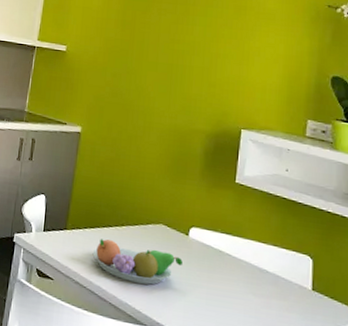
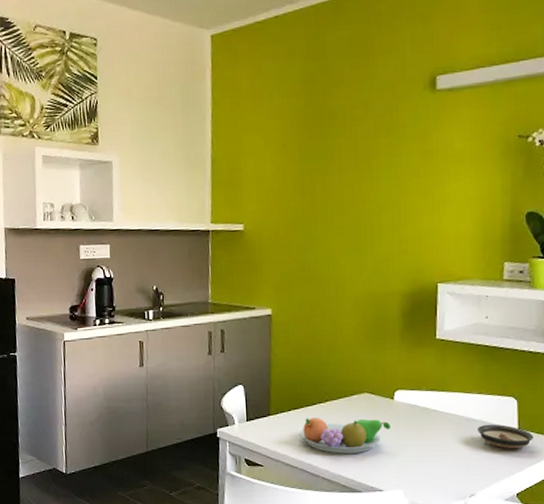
saucer: none [270,278,327,312] -> present [478,424,533,449]

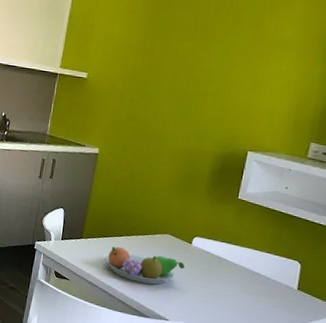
saucer: present [478,424,533,449] -> none [261,280,310,307]

